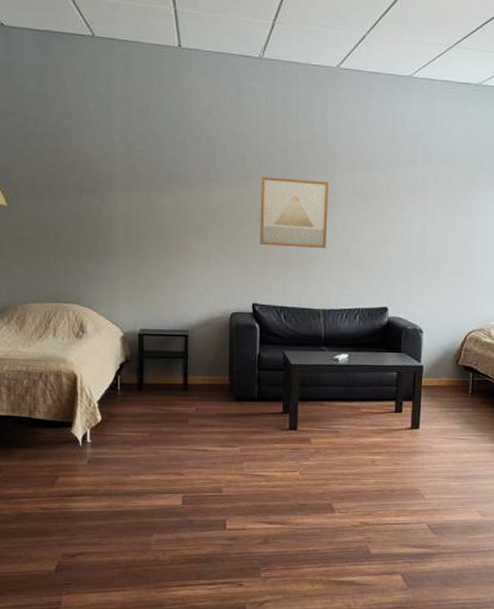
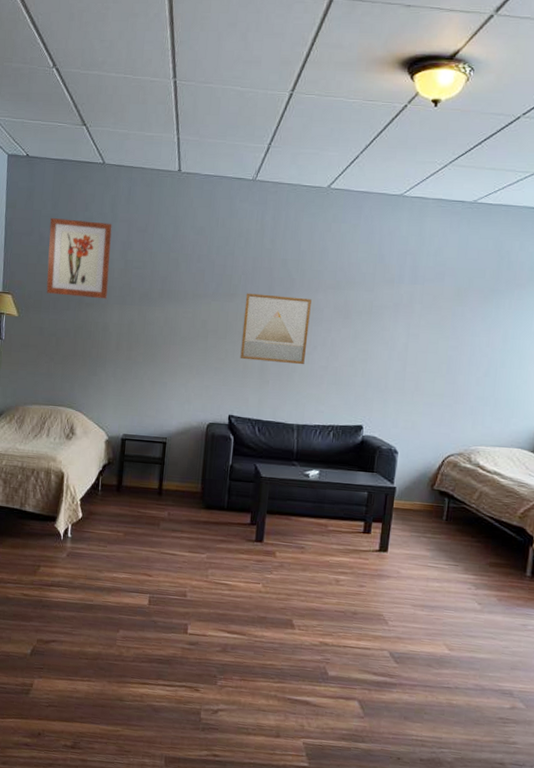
wall art: none [36,96,110,185] -> present [46,218,112,299]

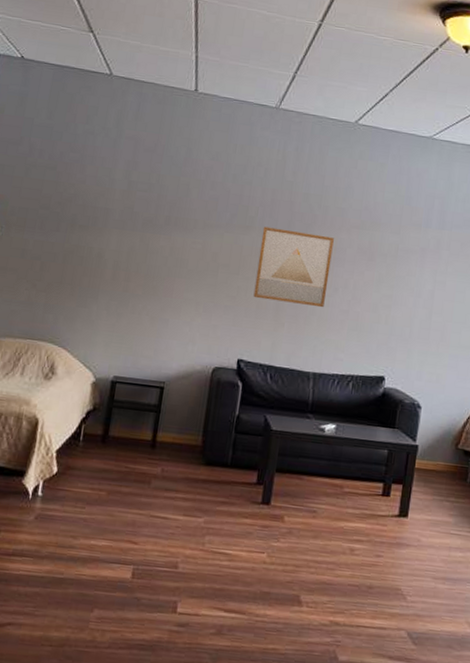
wall art: present [46,218,112,299] -> none [33,128,116,223]

